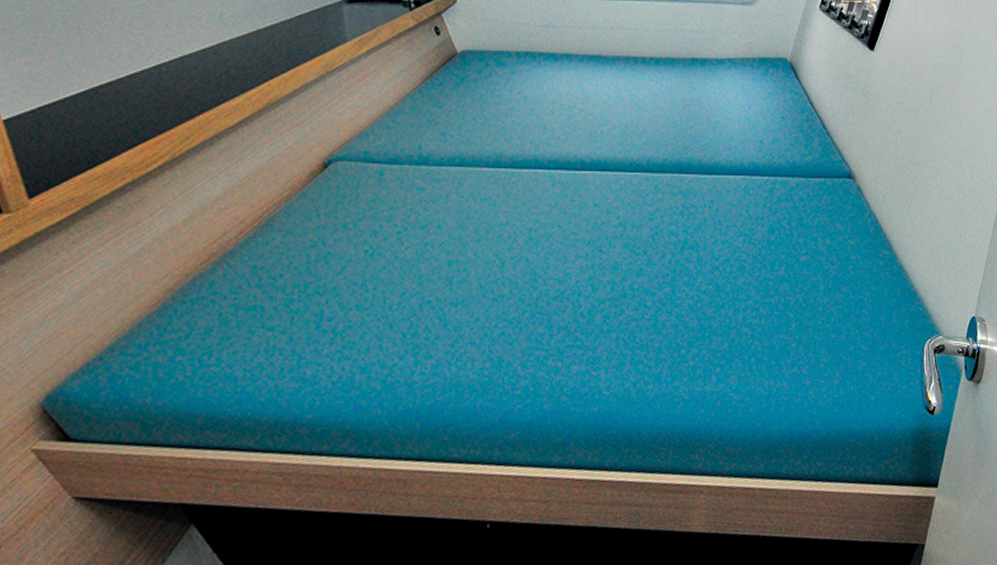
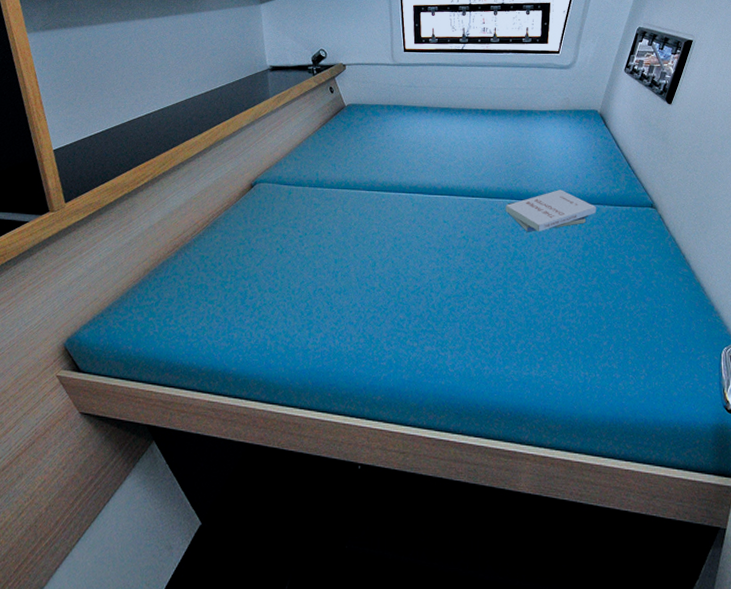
books: none [673,159,785,214] -> present [505,190,597,232]

